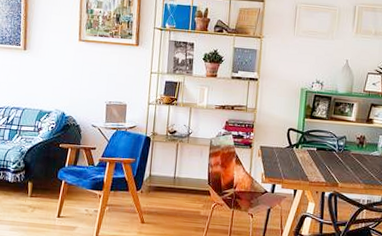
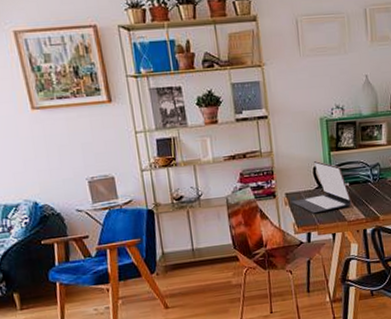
laptop: none [264,124,316,169] -> present [291,161,352,214]

